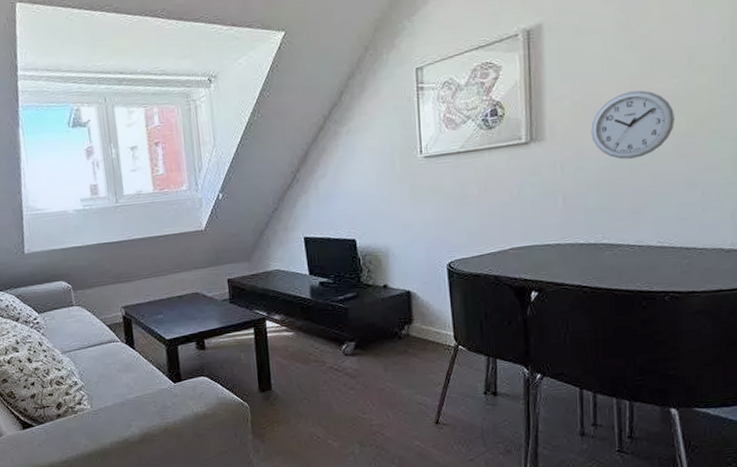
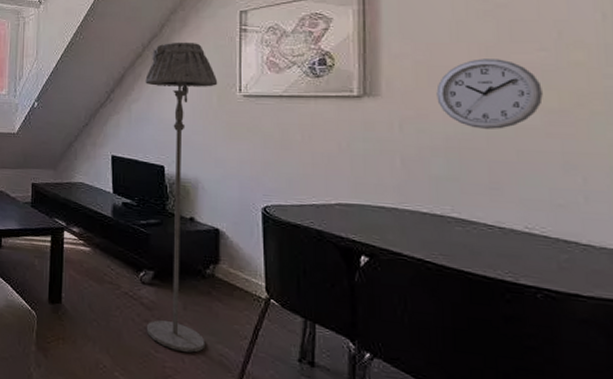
floor lamp: none [329,107,406,409] -> present [145,42,218,353]

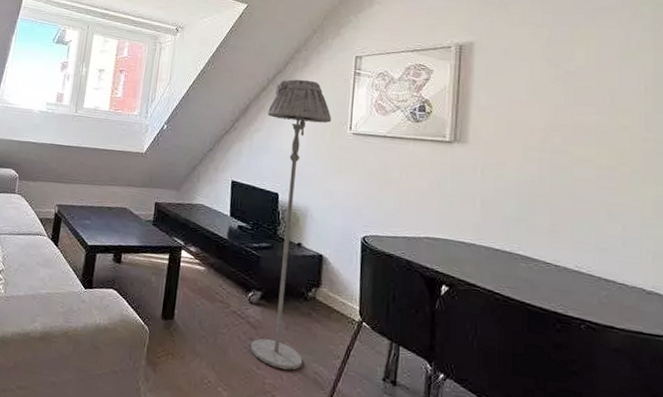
wall clock: present [436,59,543,129] -> none [513,117,596,180]

